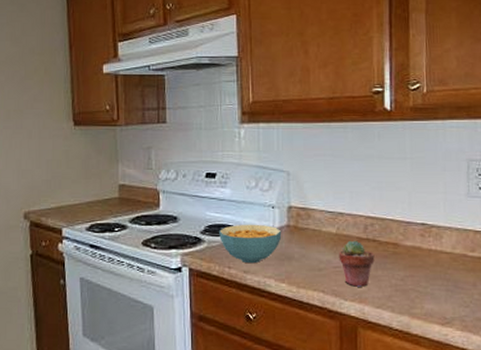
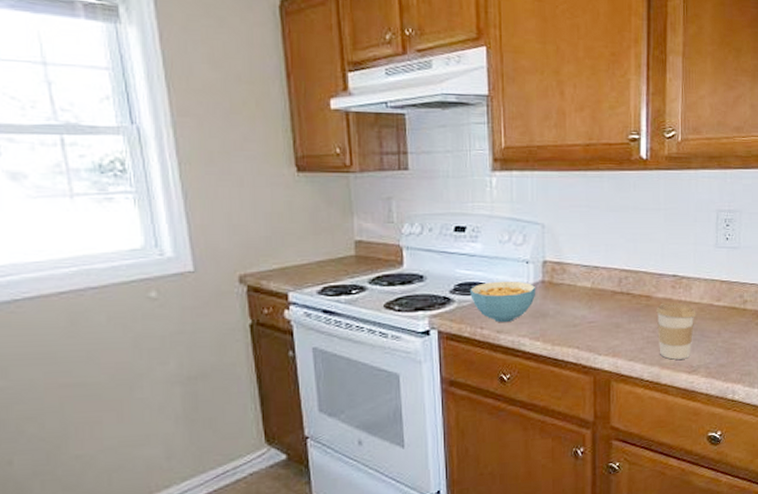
potted succulent: present [338,240,375,287] -> none [593,294,628,341]
coffee cup: none [404,251,448,310] -> present [656,302,696,360]

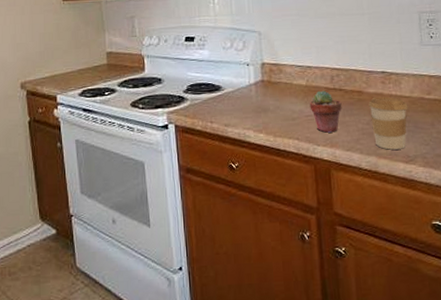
cereal bowl: present [470,280,536,323] -> none [200,81,257,118]
potted succulent: none [593,294,628,341] -> present [309,90,342,133]

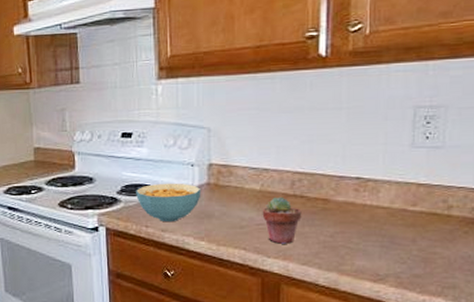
cereal bowl: none [200,81,257,118] -> present [136,183,201,223]
coffee cup: present [368,96,408,150] -> none [335,206,385,266]

